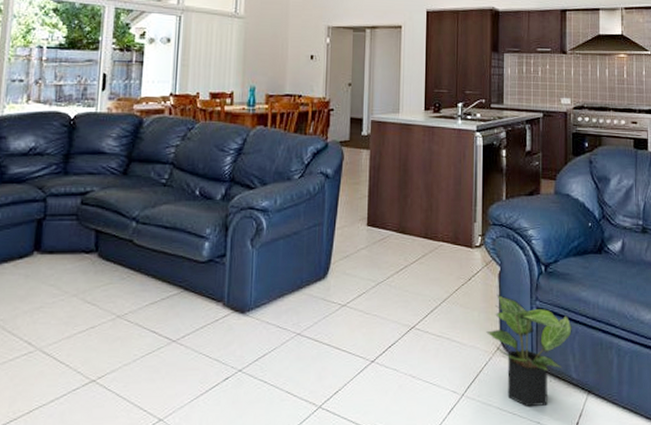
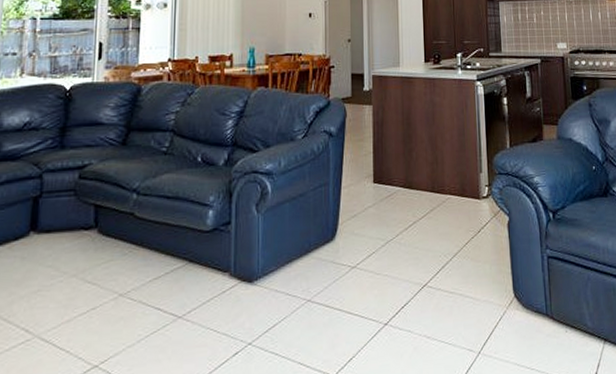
potted plant: present [486,293,572,408] -> none [499,244,584,361]

